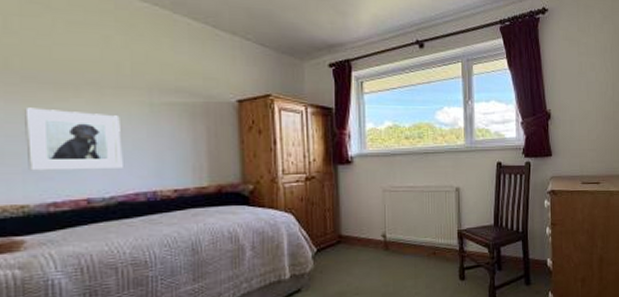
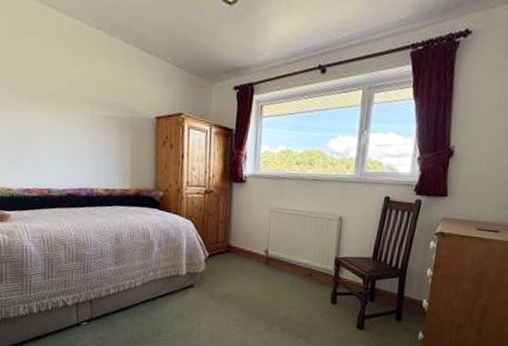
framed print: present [25,107,123,171] -> none [11,113,72,167]

